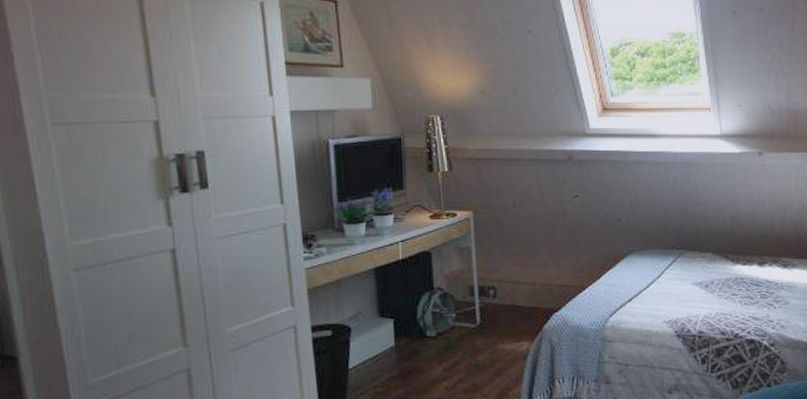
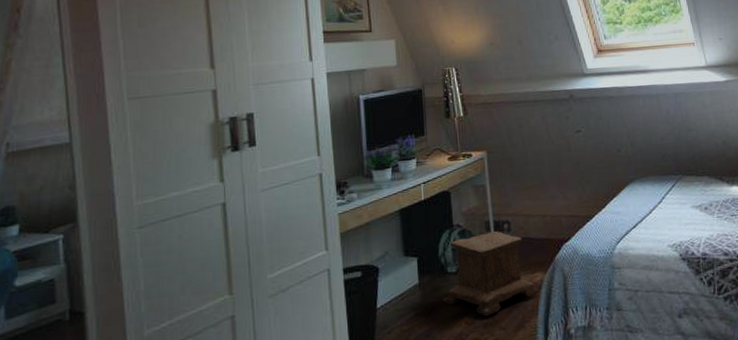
stool: none [421,296,525,382] -> present [443,230,539,316]

